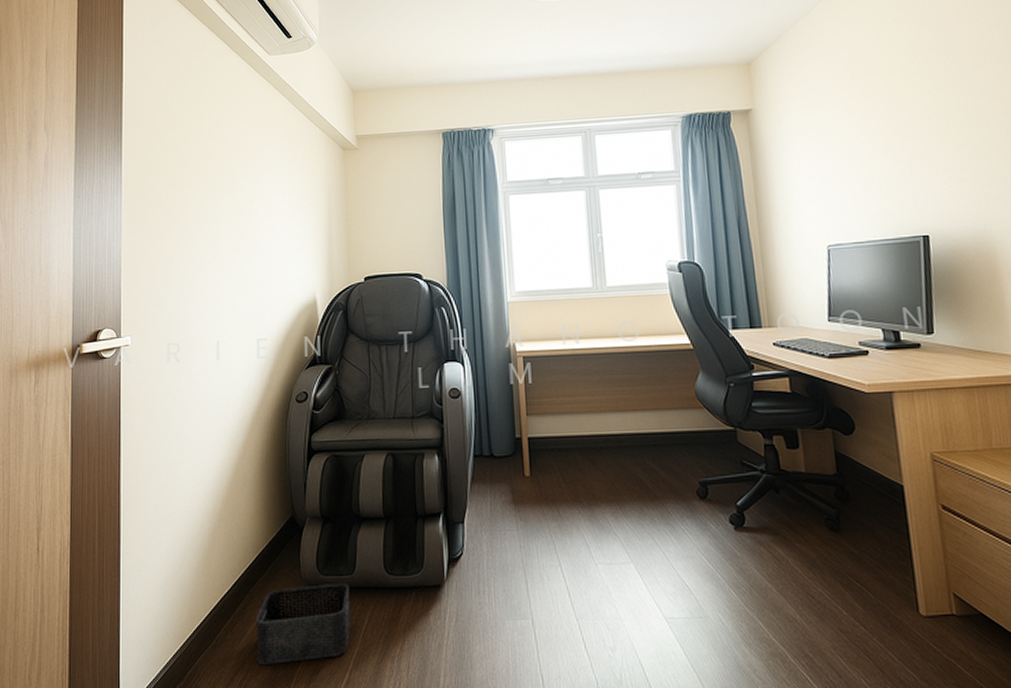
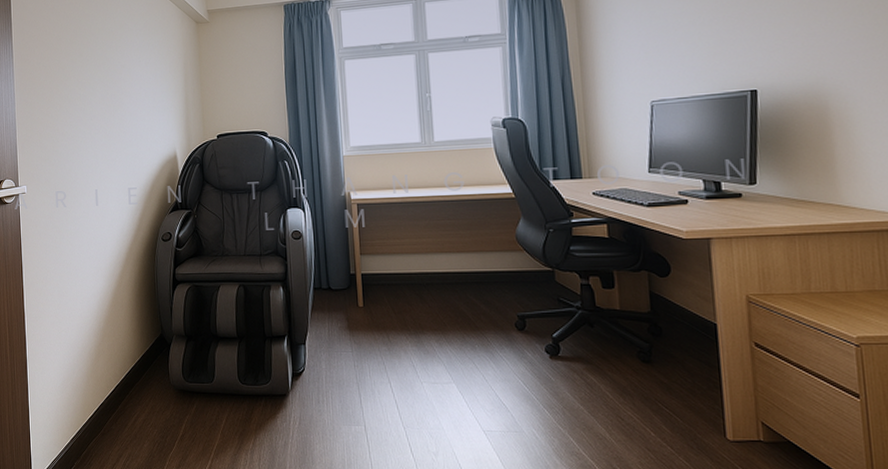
storage bin: present [257,582,352,664] -> none [135,389,212,451]

